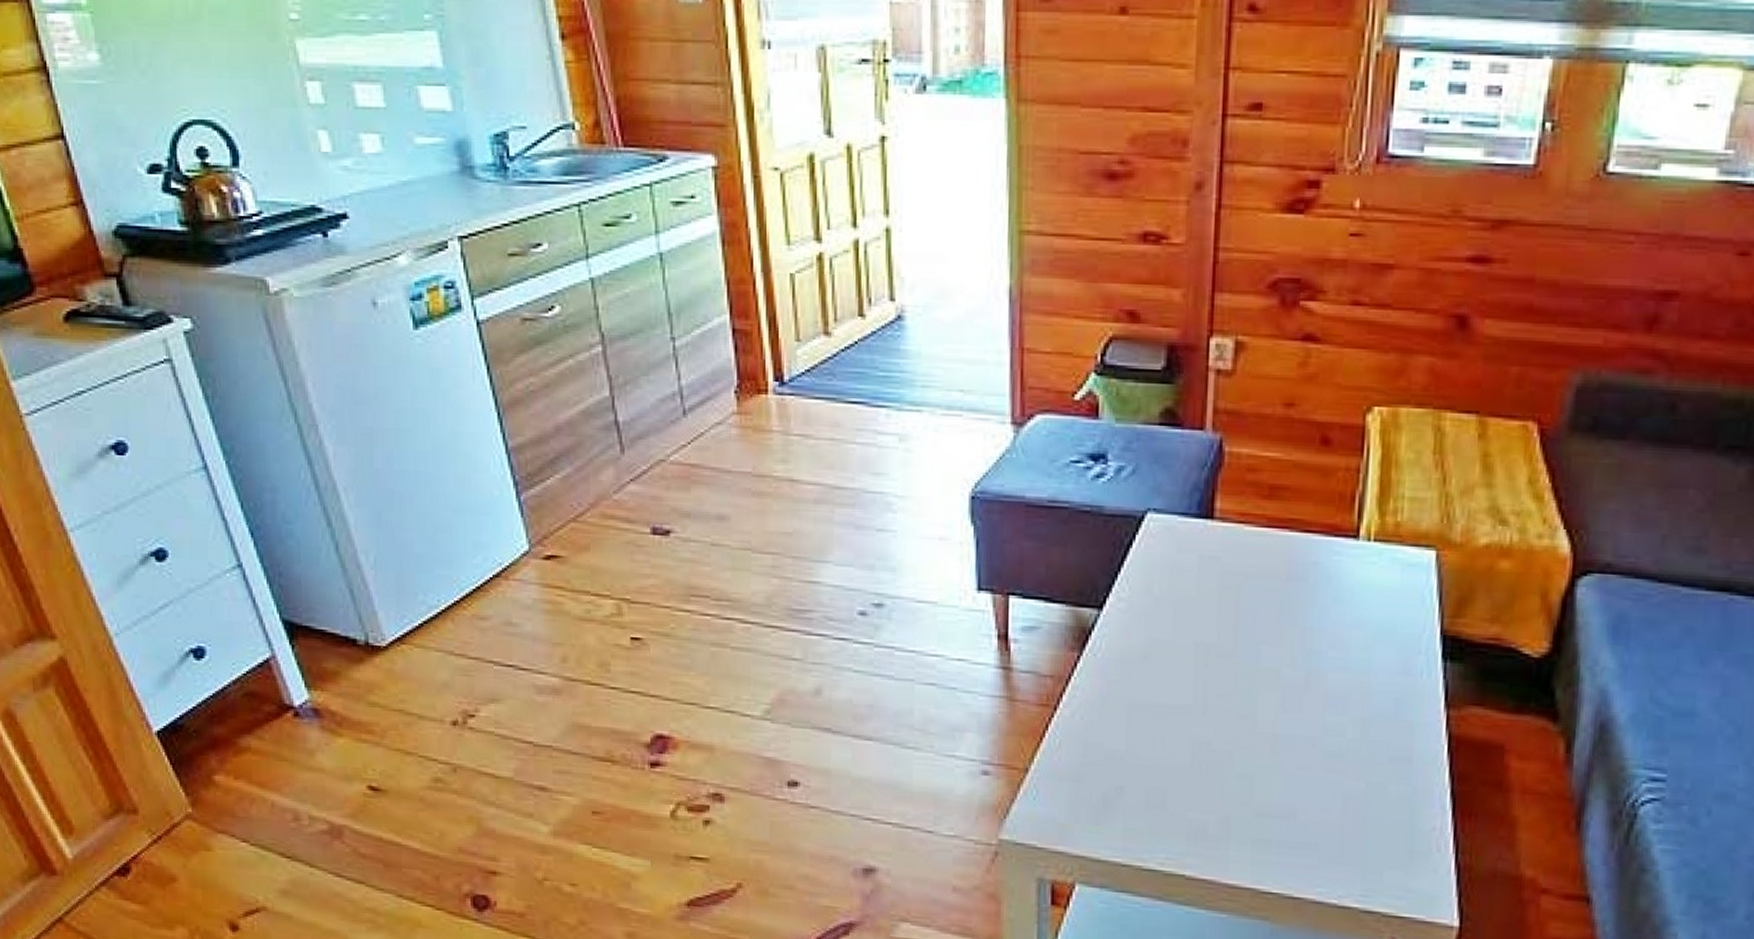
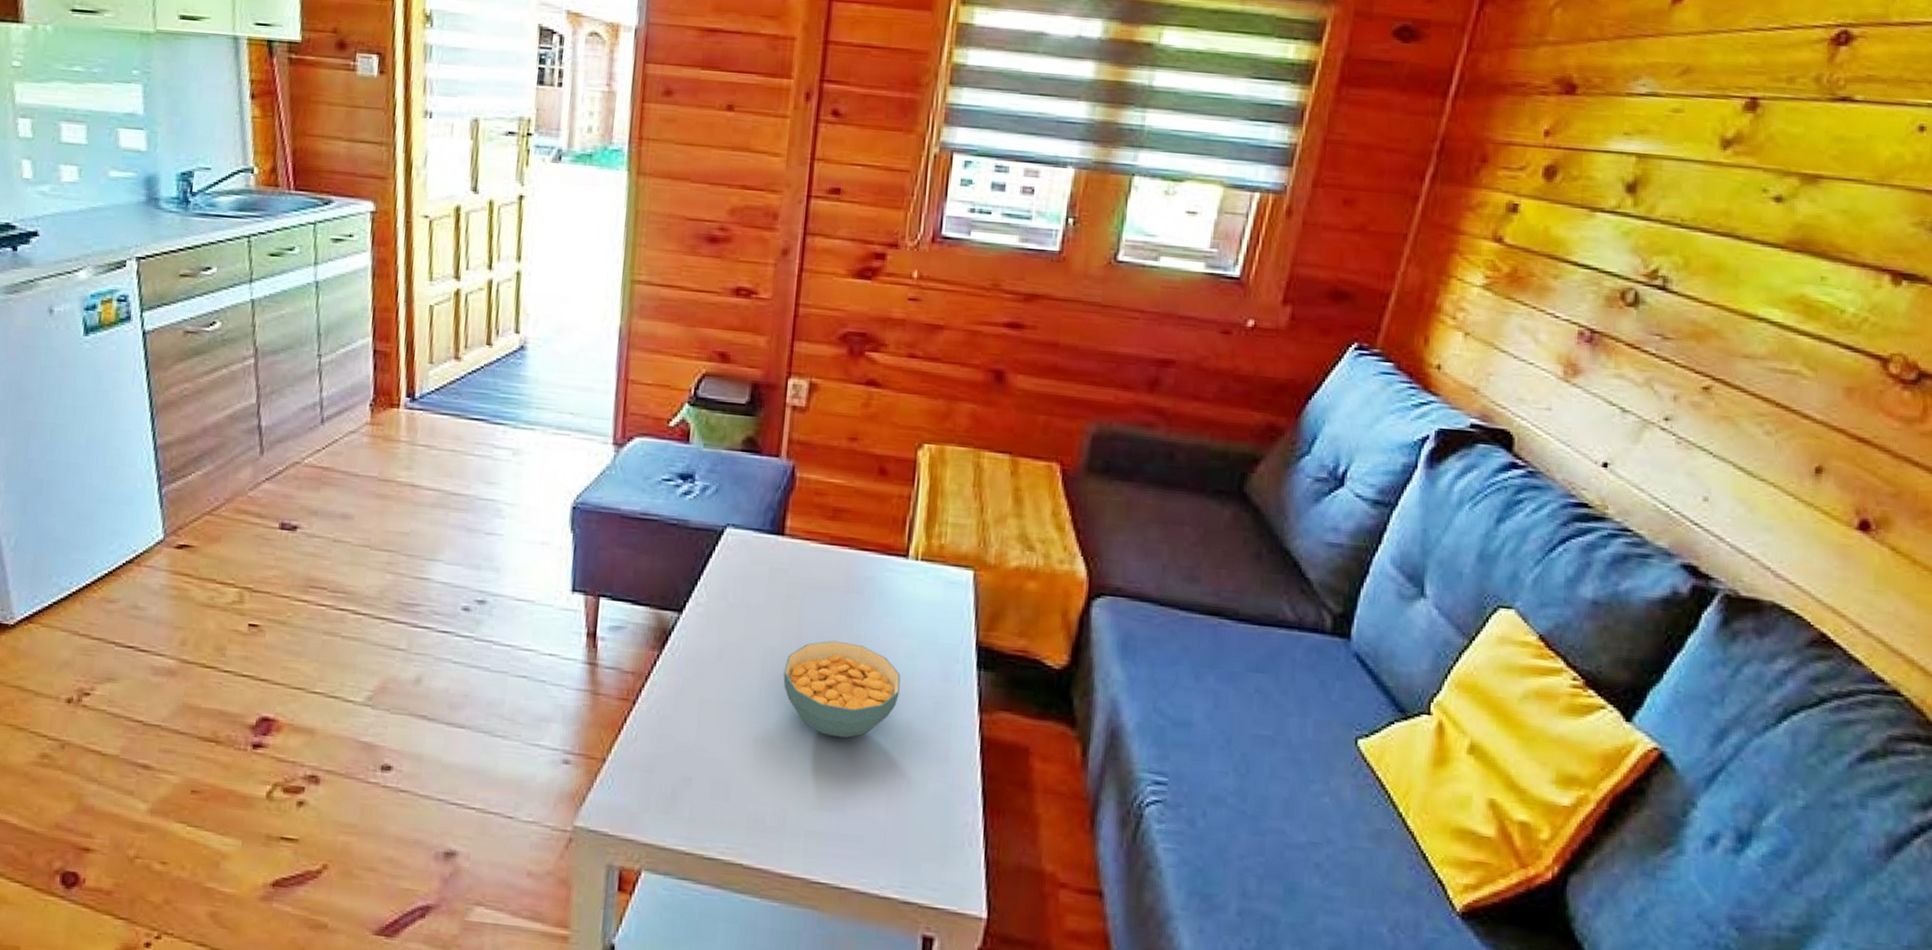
cereal bowl: none [1220,634,1354,740] -> present [783,640,901,739]

